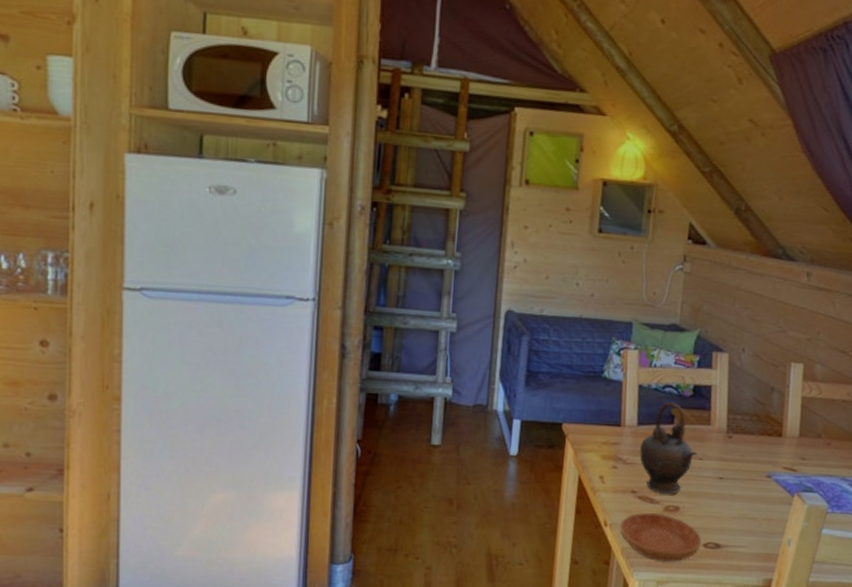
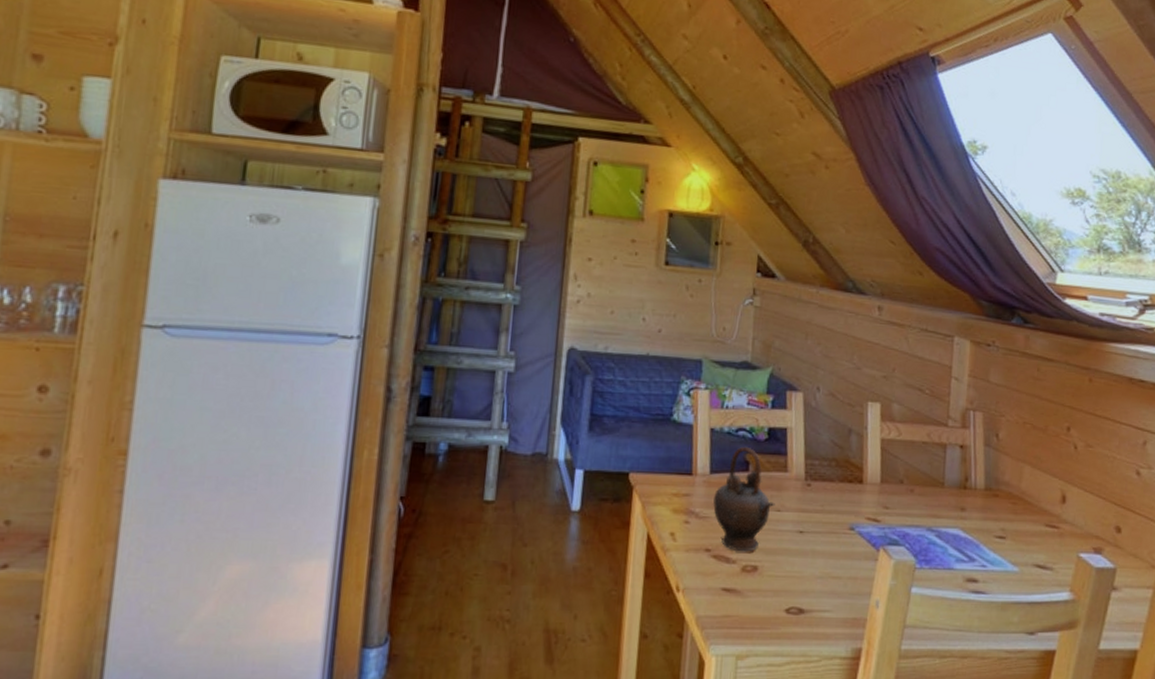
saucer: present [620,513,702,563] -> none [693,574,783,633]

